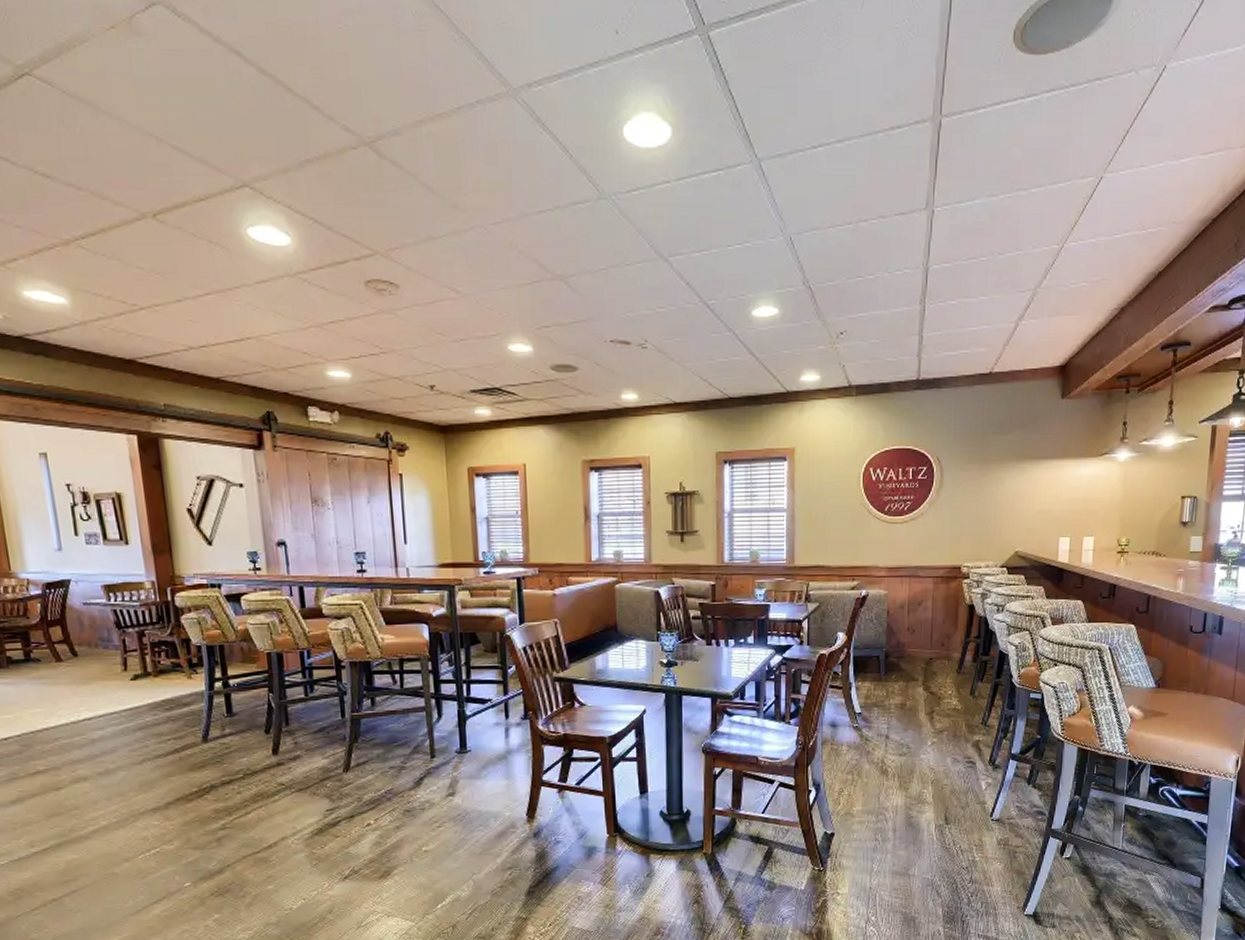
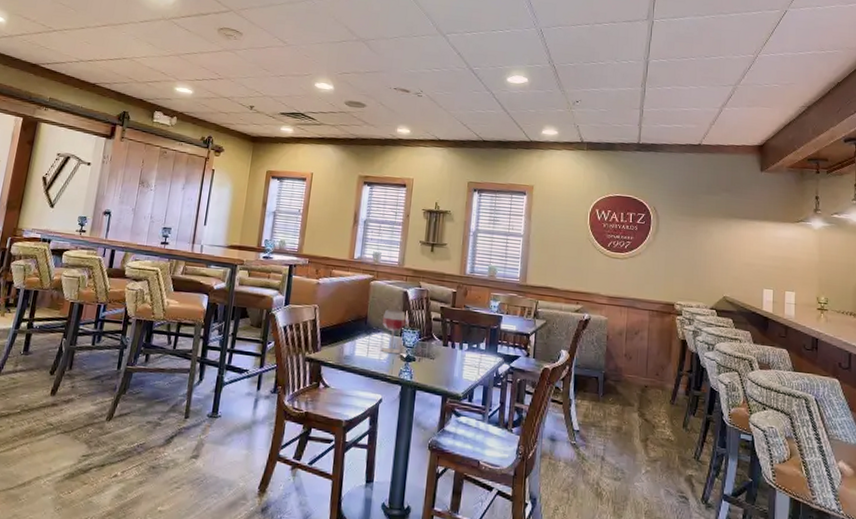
wineglass: none [634,612,662,661] -> present [381,309,407,355]

